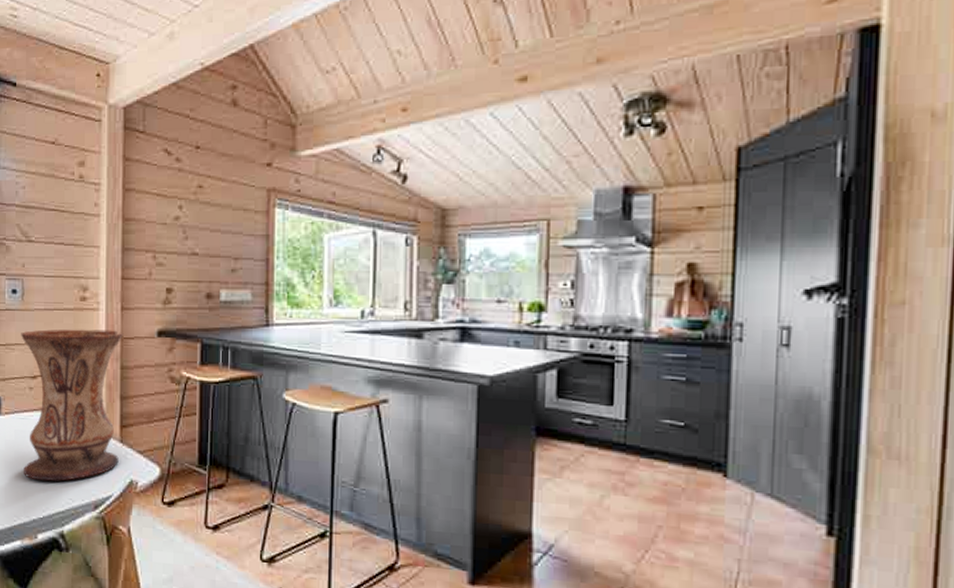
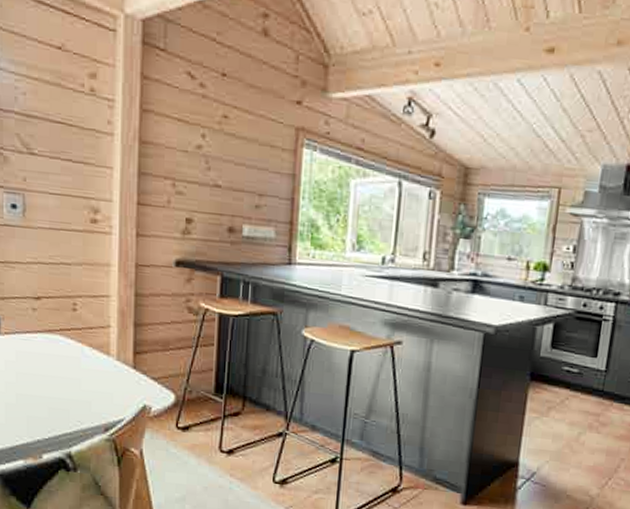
vase: present [21,329,124,482] -> none [22,249,139,404]

